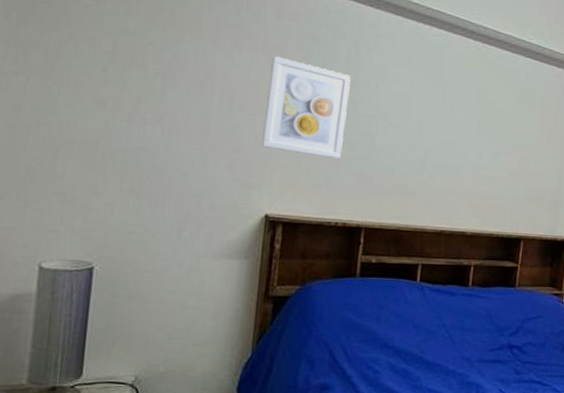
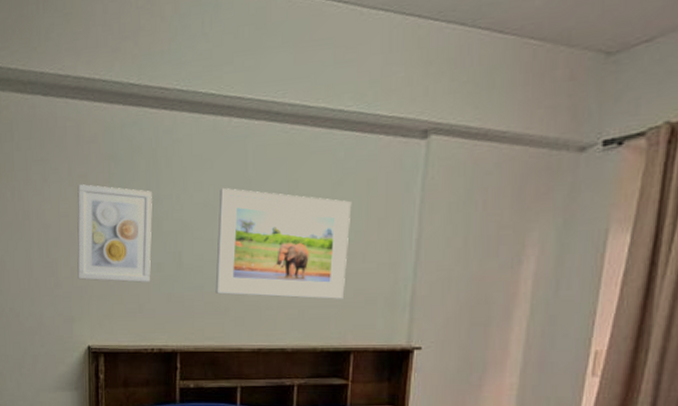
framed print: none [405,84,529,194] -> present [215,187,352,299]

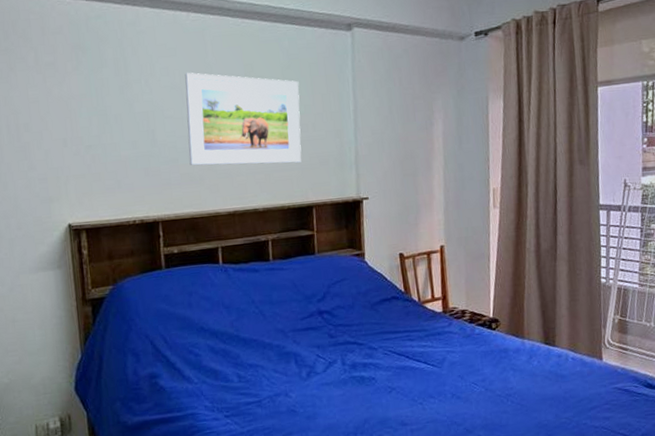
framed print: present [77,184,152,283] -> none [46,72,127,161]

